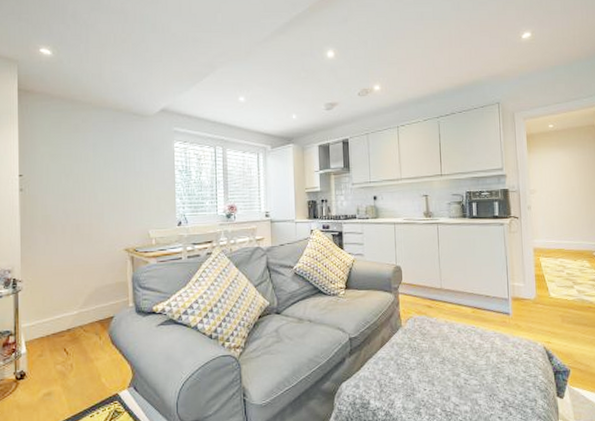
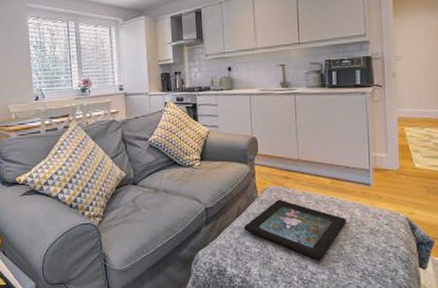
decorative tray: none [387,328,488,392] -> present [243,199,347,261]

